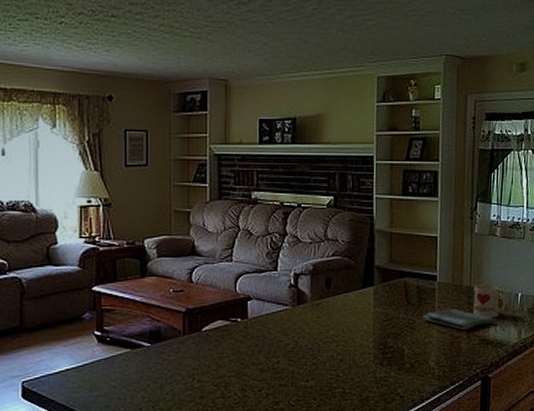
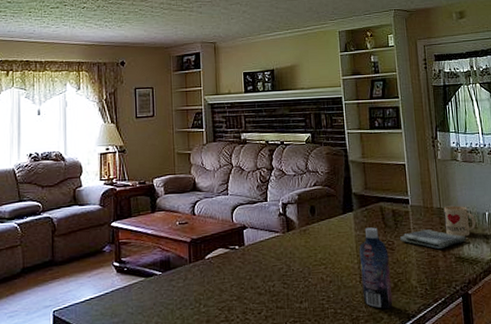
bottle: none [375,304,408,390] -> present [359,227,393,309]

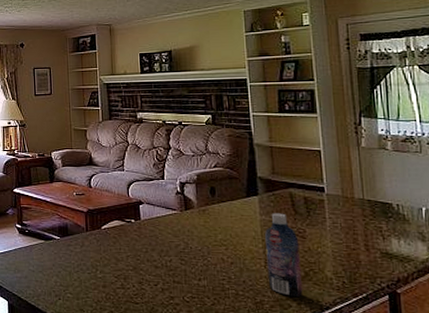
dish towel: present [399,229,467,250] -> none [312,220,396,243]
mug: present [443,205,476,237] -> none [367,197,409,232]

